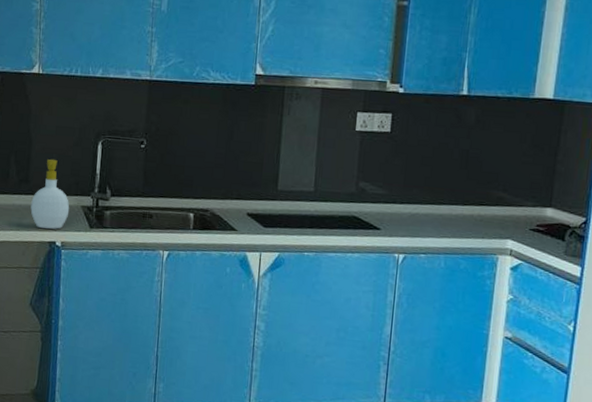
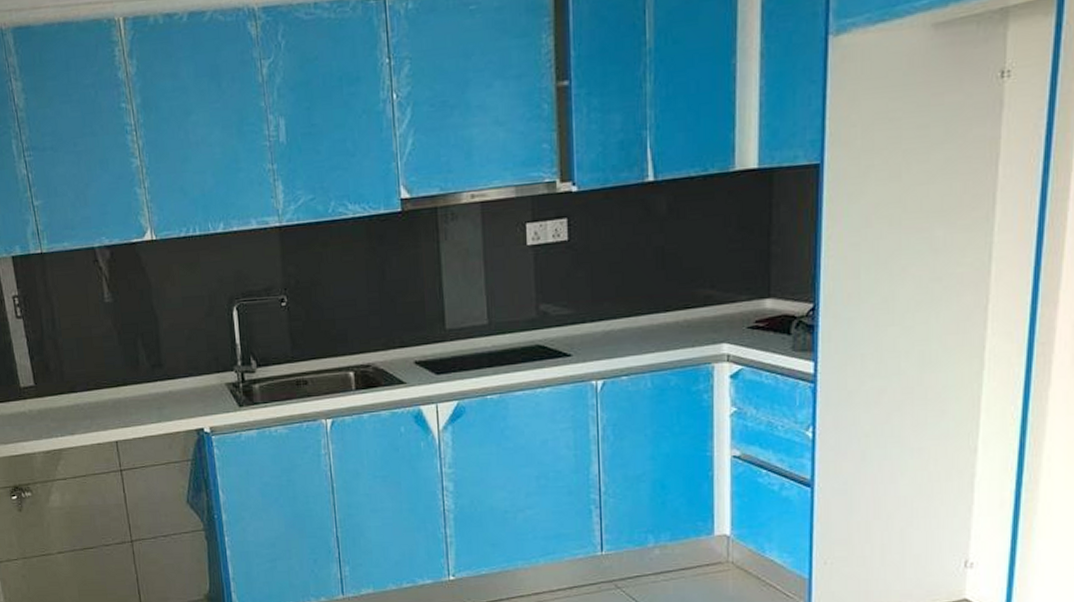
soap bottle: present [30,159,70,230] -> none [168,335,213,416]

